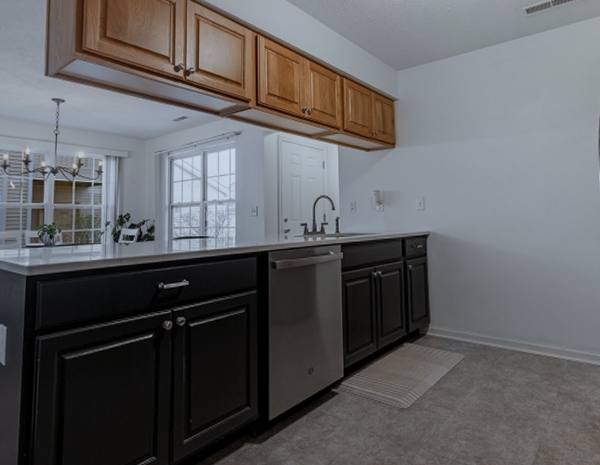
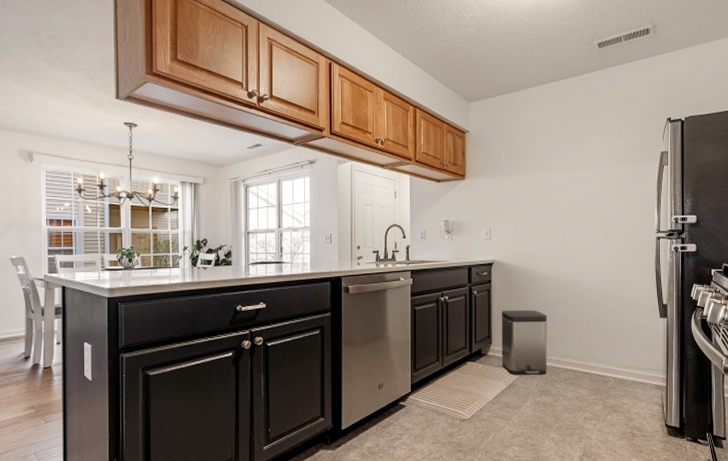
pedal bin: none [439,285,492,358] -> present [501,310,548,375]

